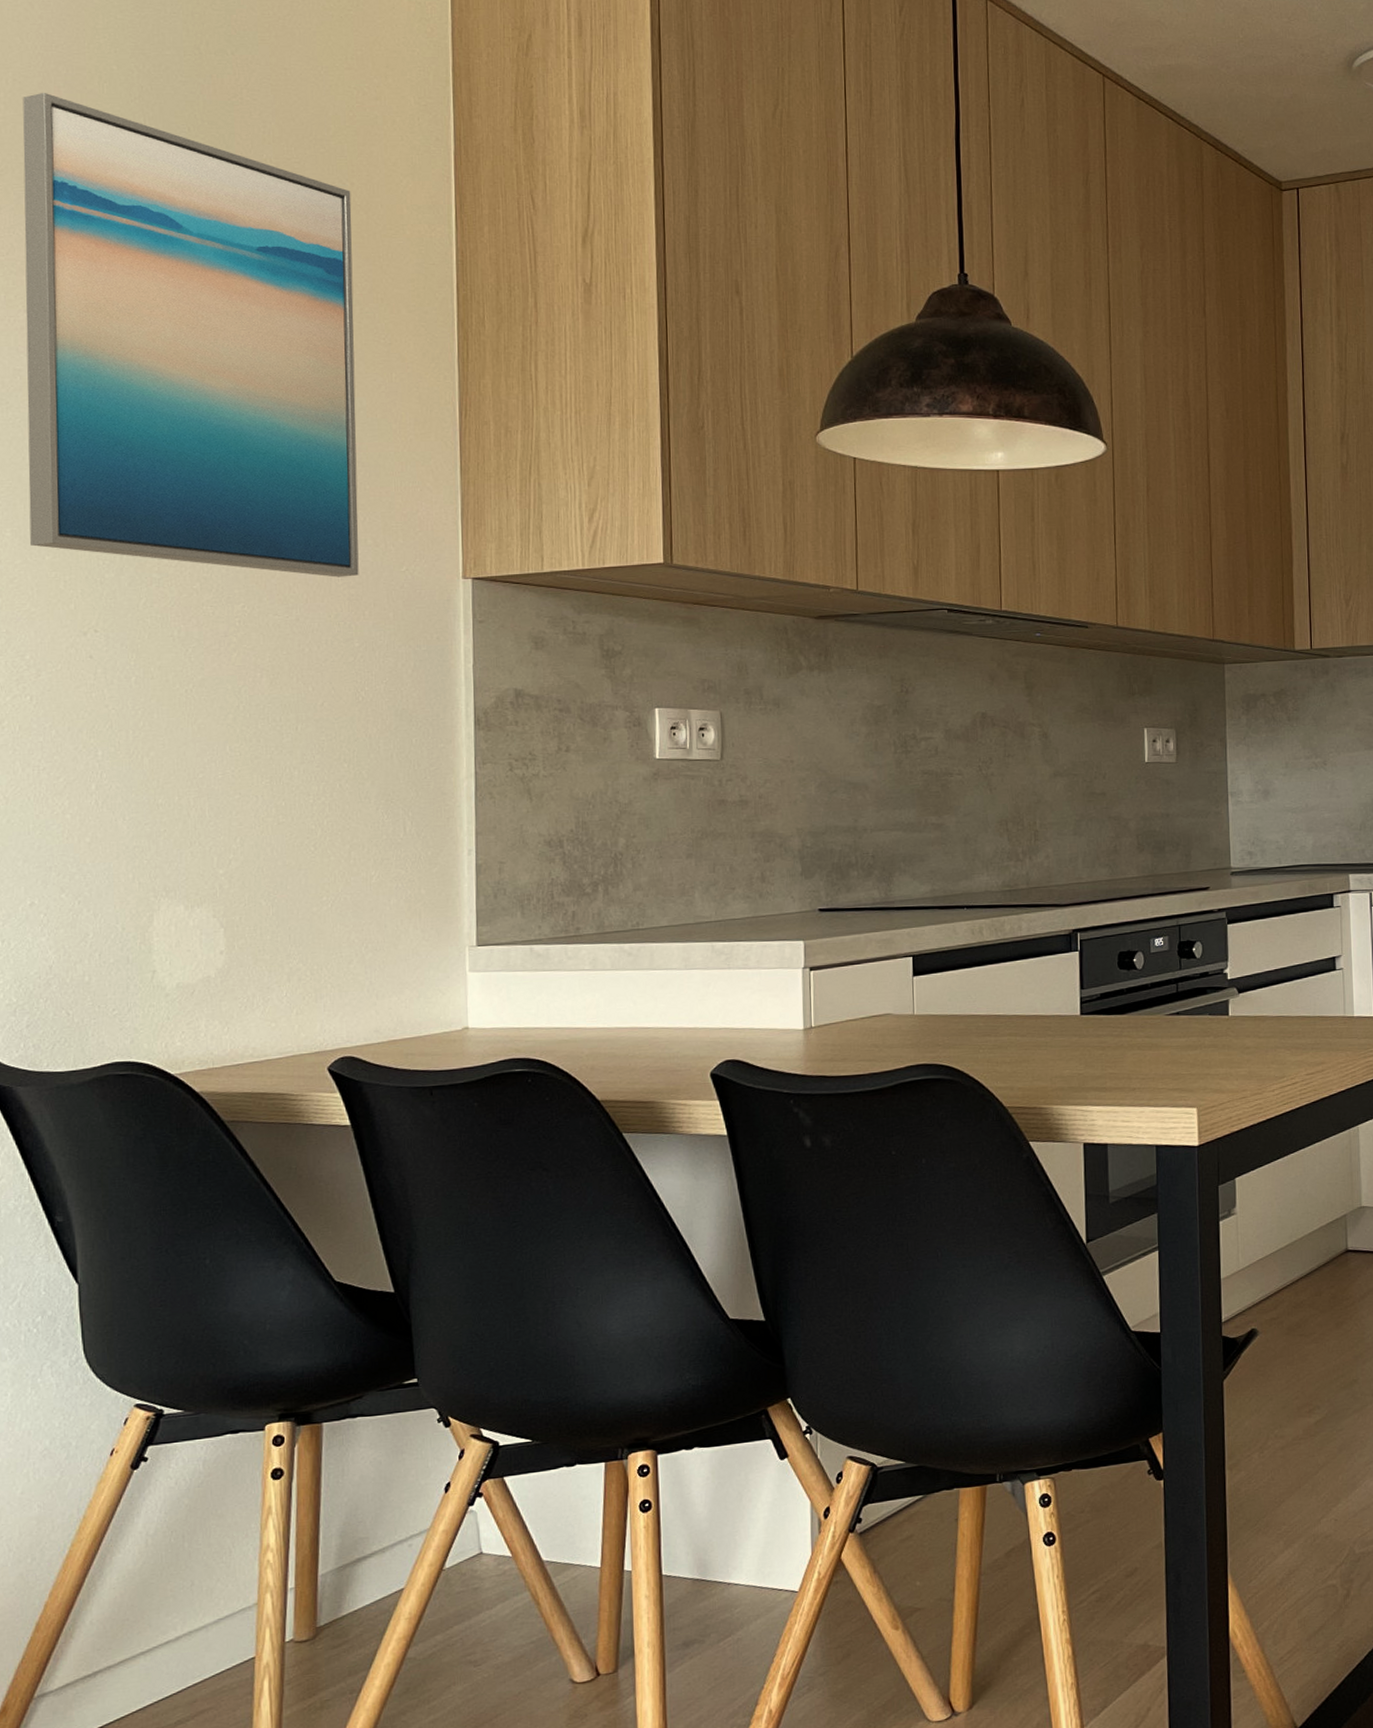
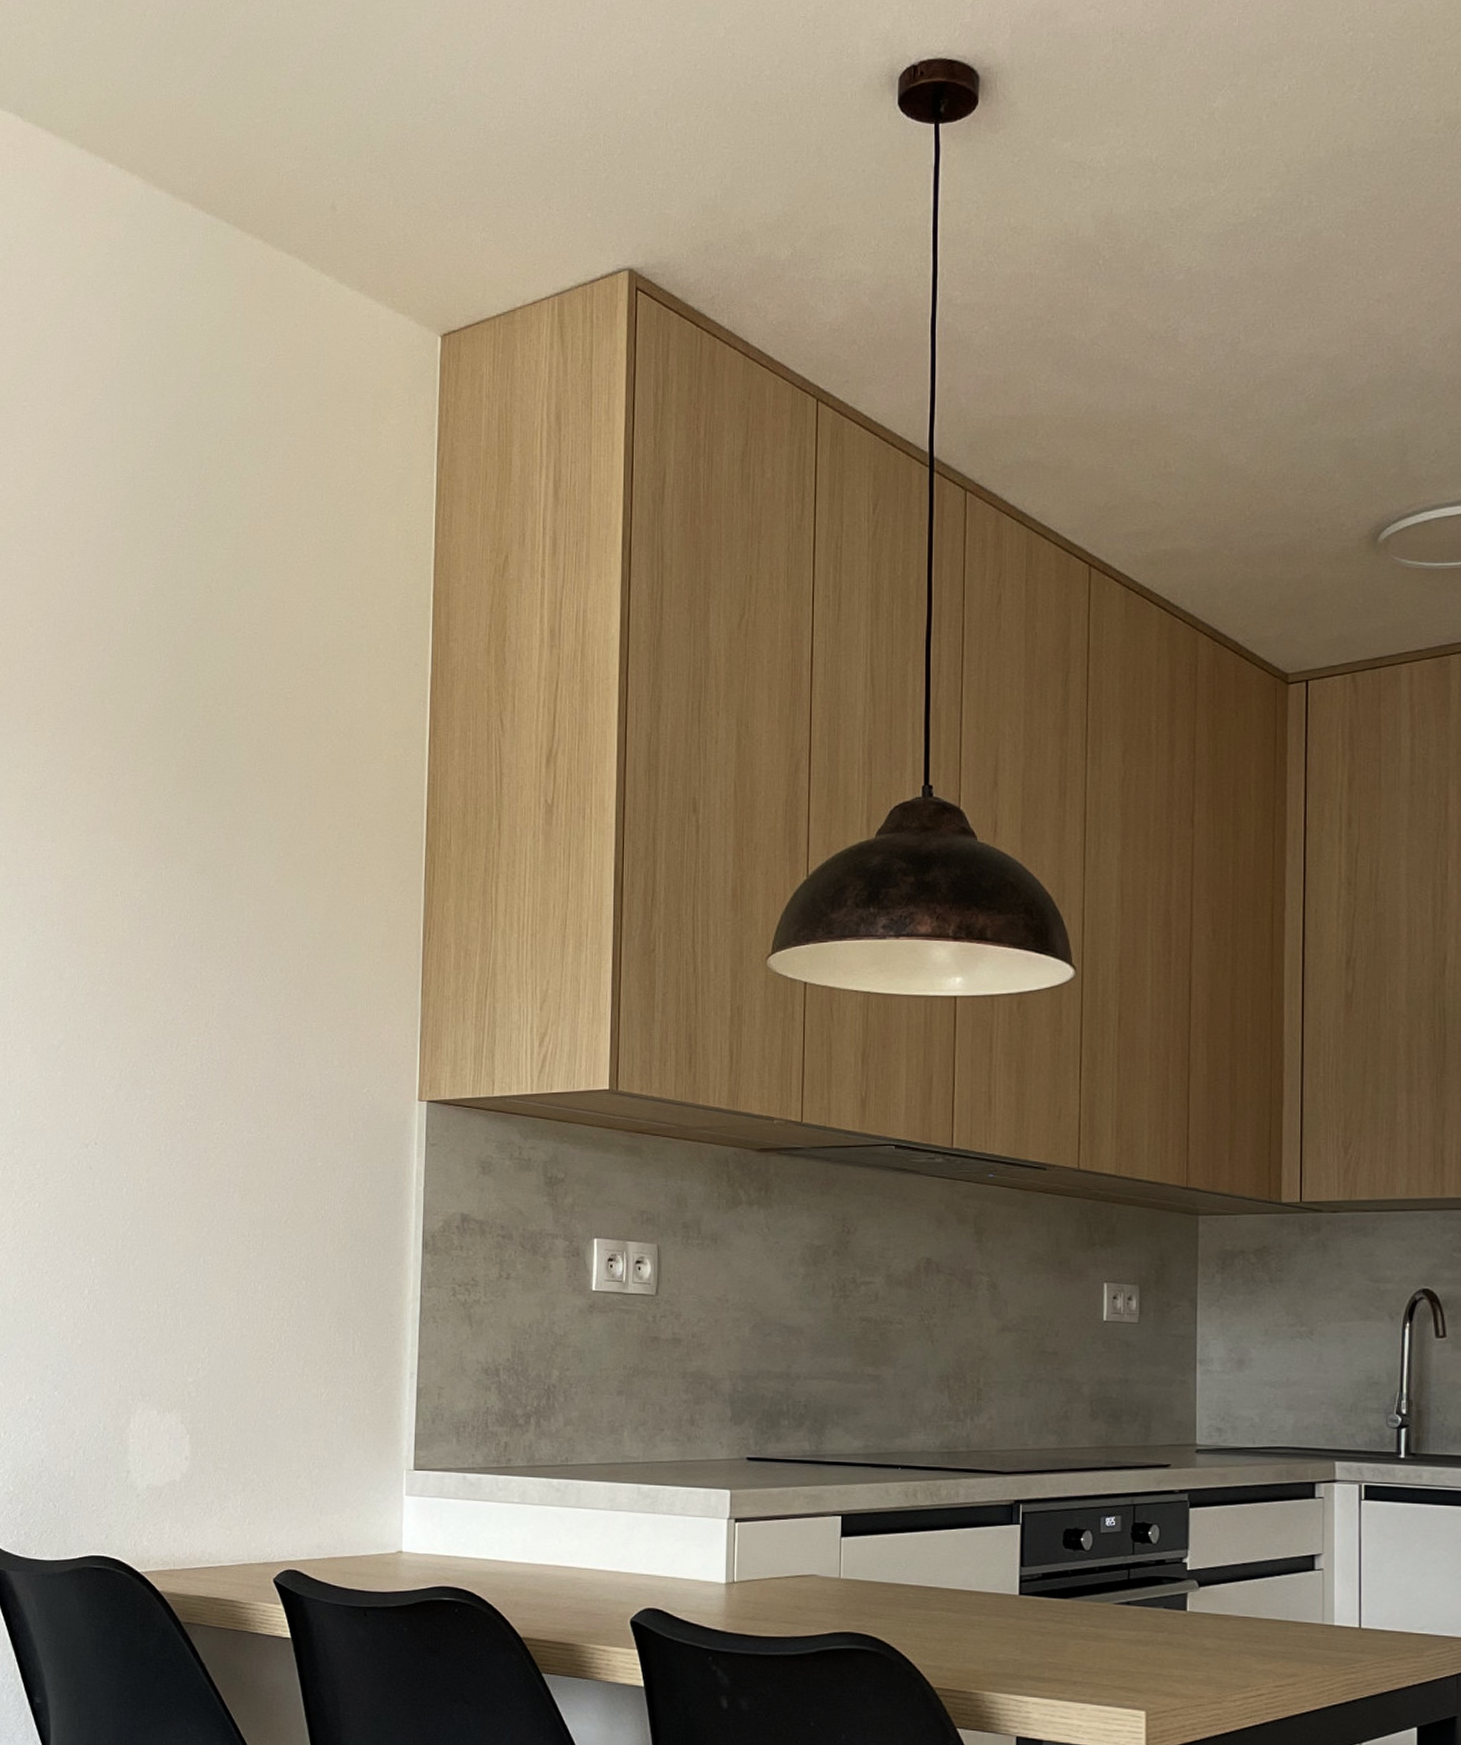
wall art: present [23,92,359,578] -> none [46,635,336,1097]

